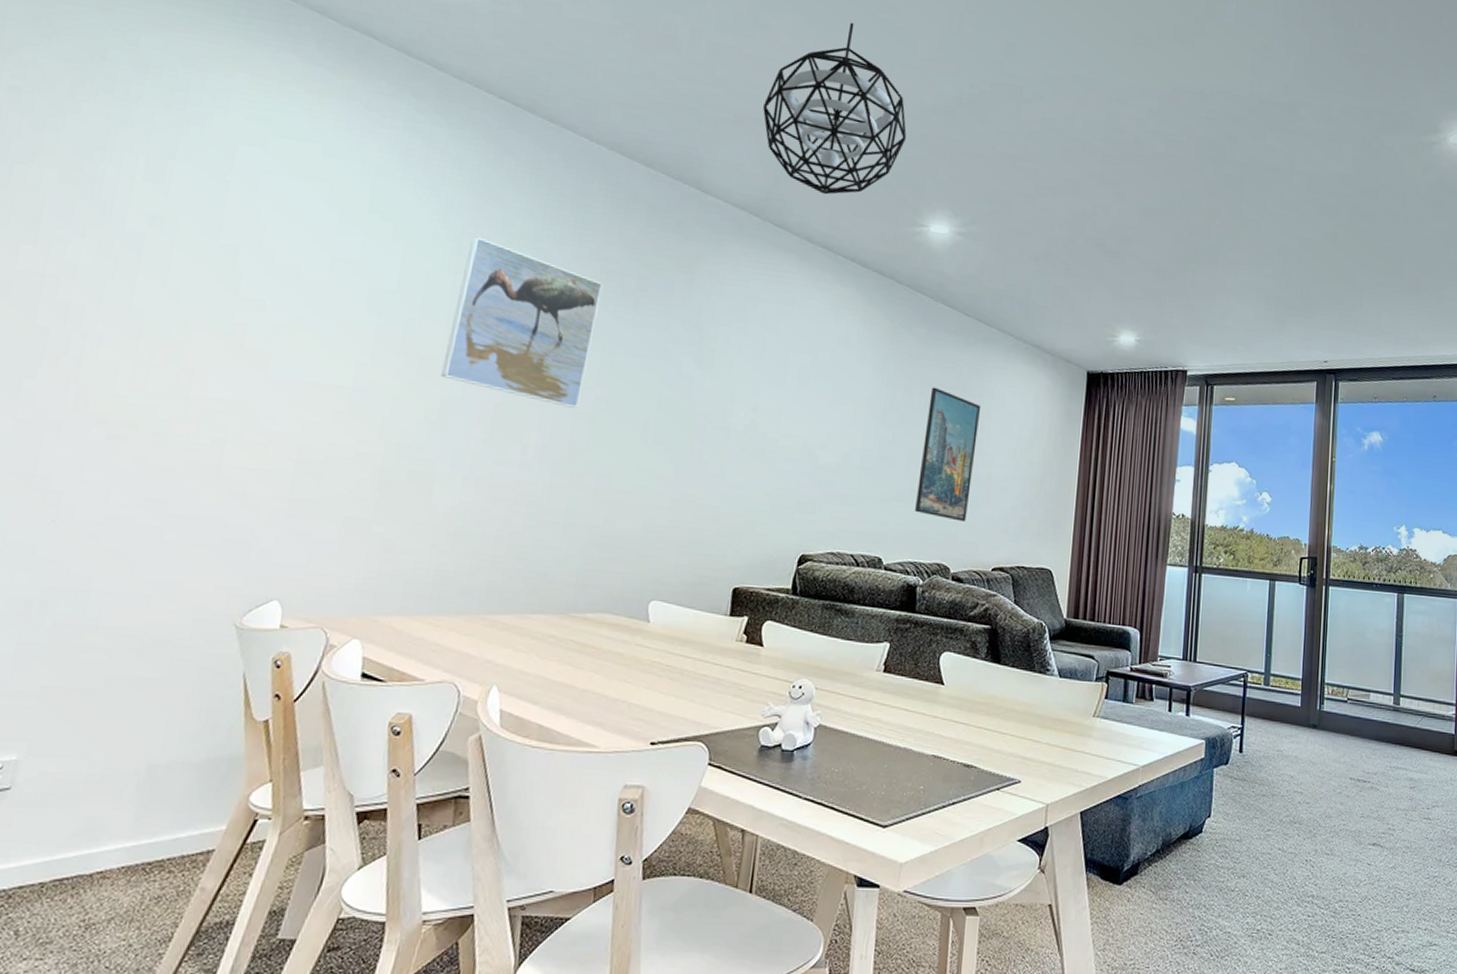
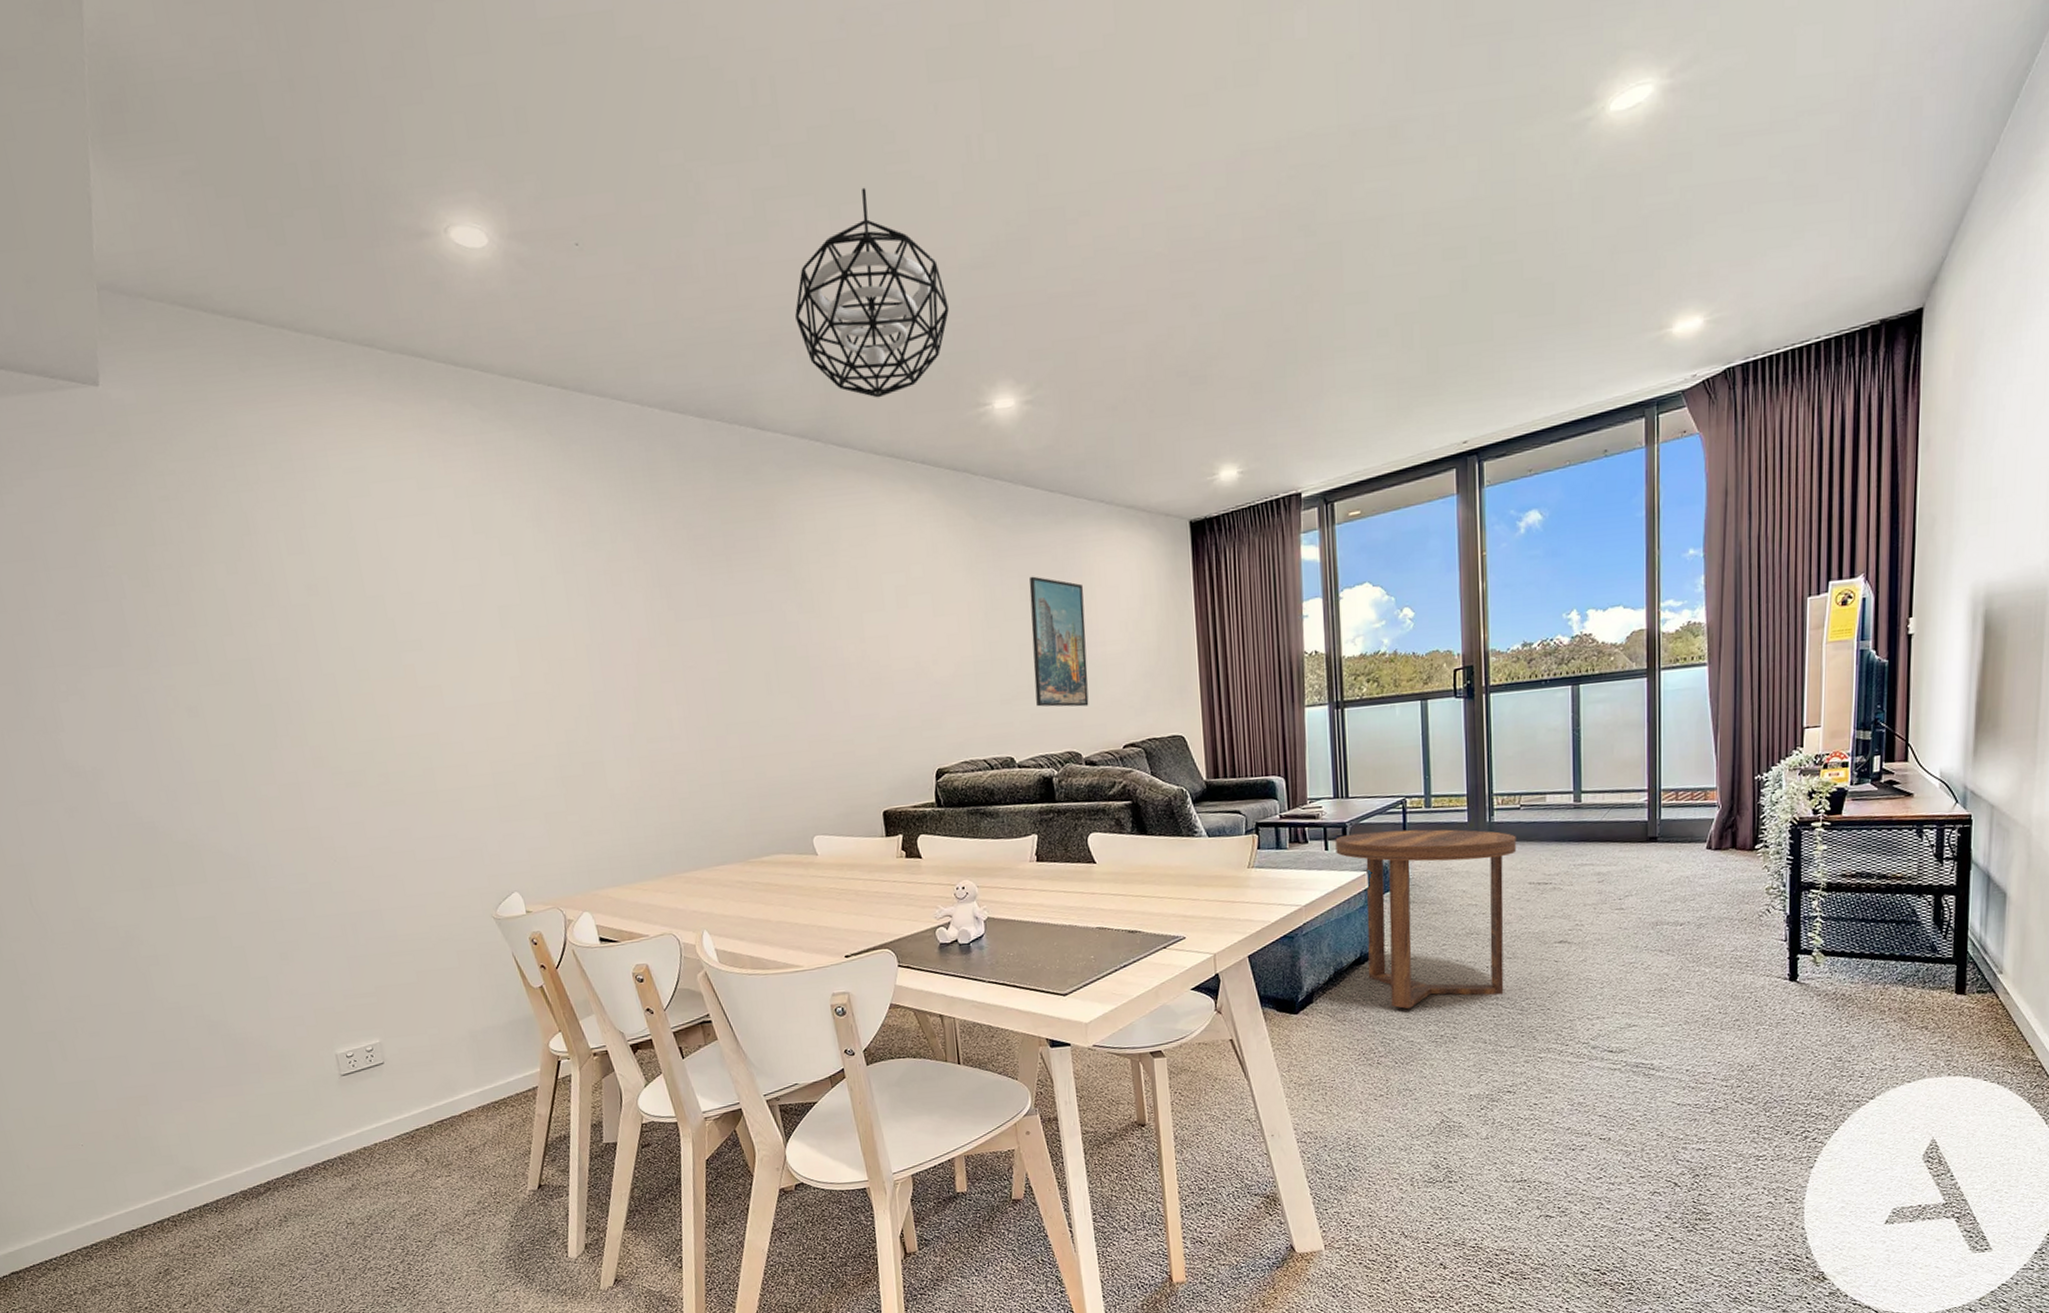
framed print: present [441,236,603,408] -> none [567,533,705,677]
side table: none [1178,699,1342,896] -> present [1335,829,1517,1009]

